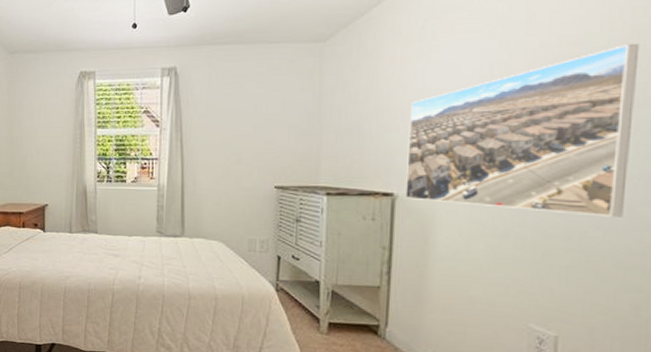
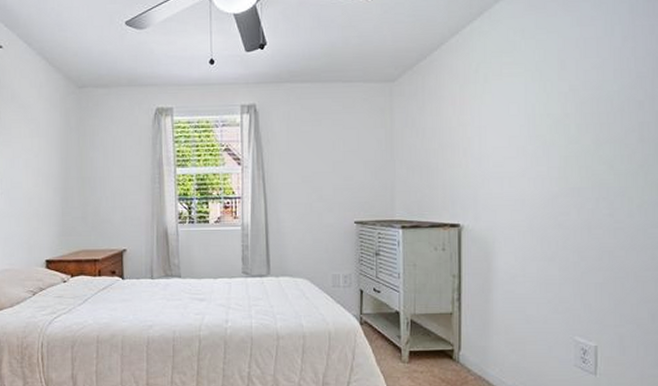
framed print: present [405,44,640,218] -> none [469,89,643,238]

